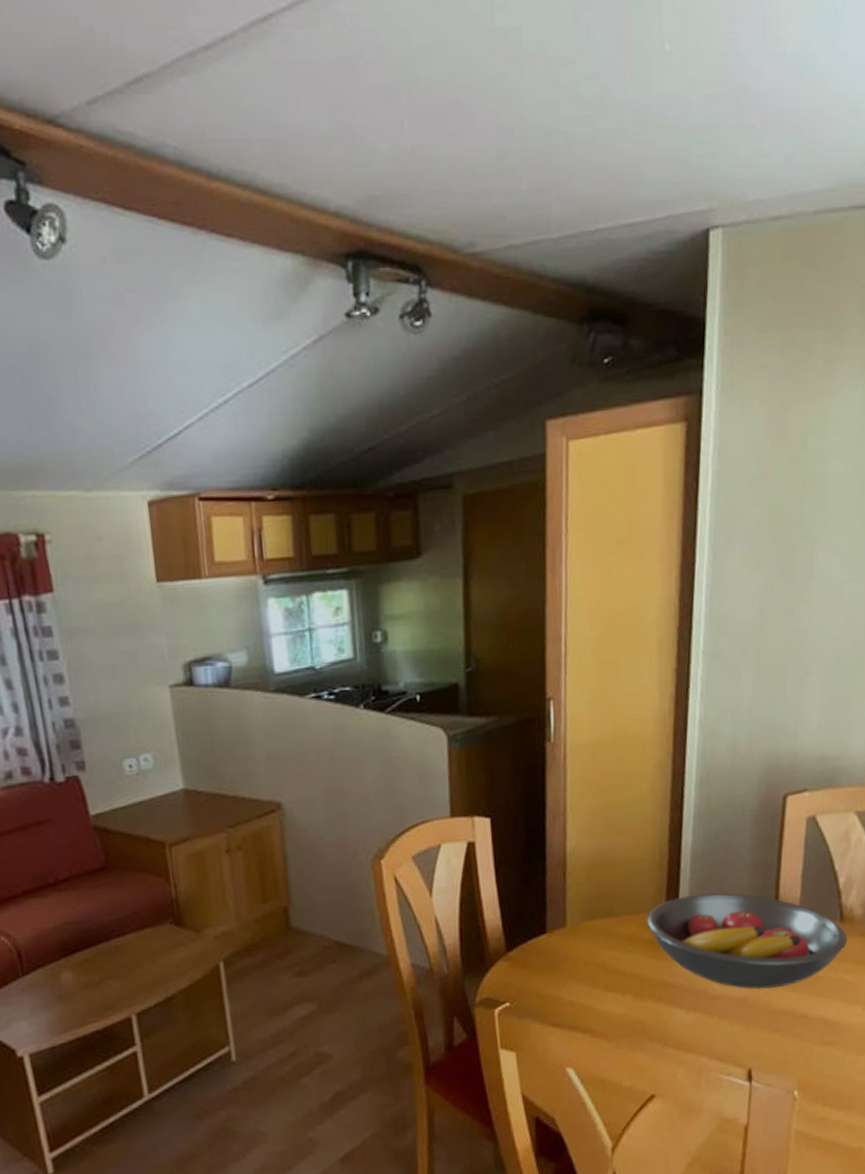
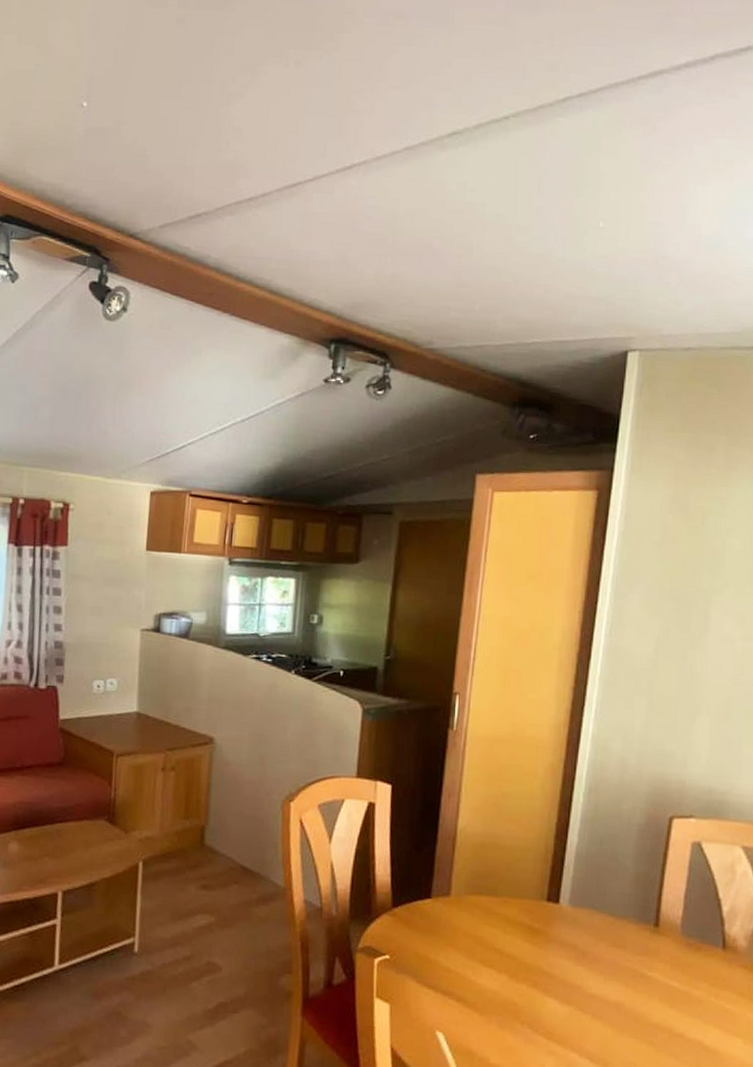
fruit bowl: present [647,893,848,989] -> none [528,891,730,1001]

